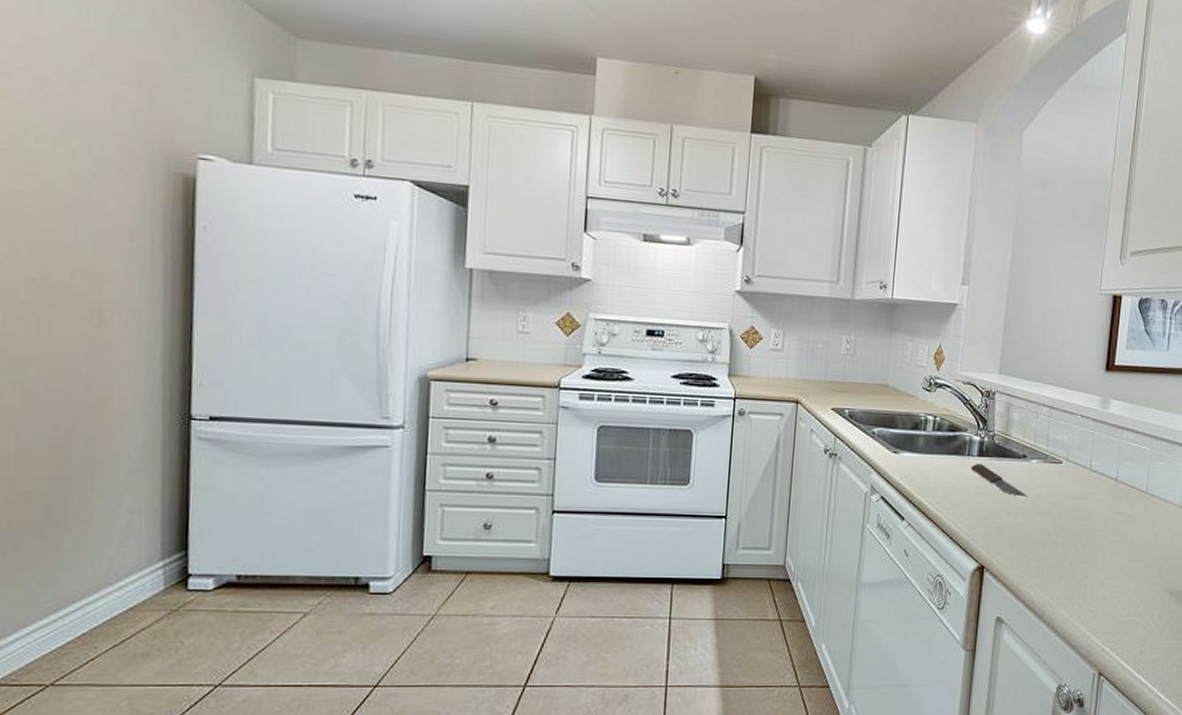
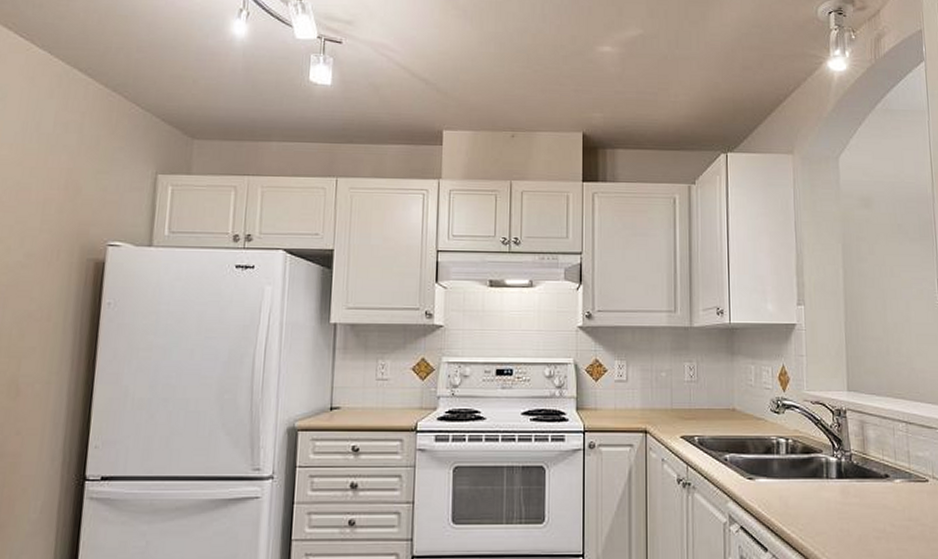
knife: present [970,463,1029,497] -> none [830,485,897,520]

